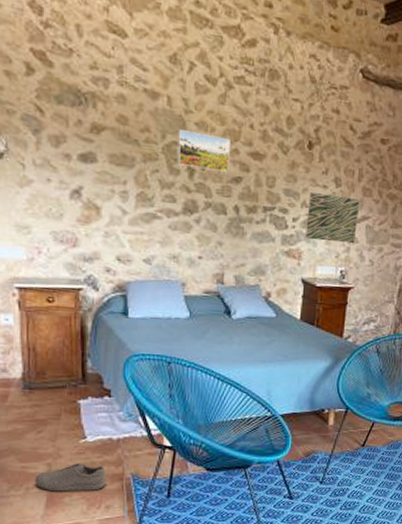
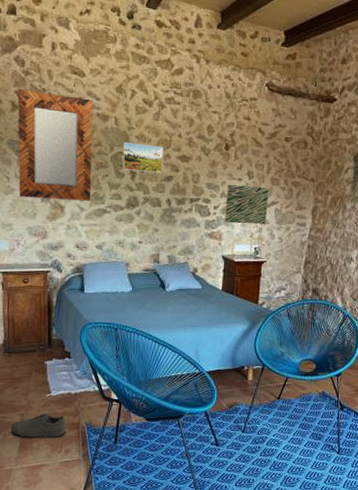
home mirror: none [34,46,138,202] -> present [17,89,93,201]

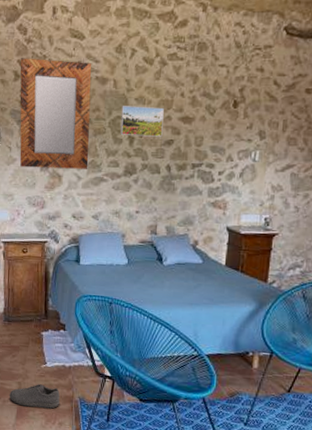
wall art: present [225,185,270,225] -> none [230,147,285,192]

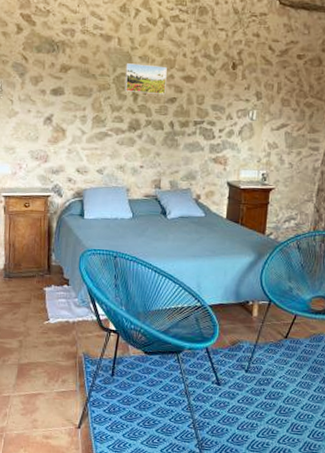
shoe: present [9,384,60,409] -> none [9,341,63,366]
home mirror: present [20,58,92,169] -> none [22,11,97,124]

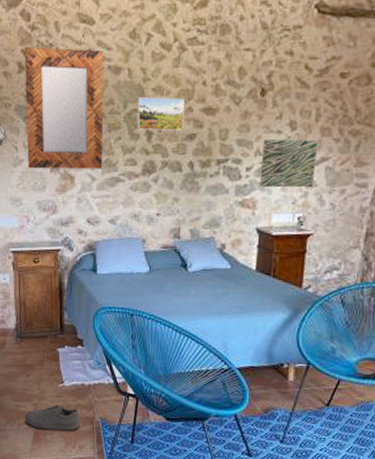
shoe: none [9,341,63,366] -> present [24,405,79,431]
home mirror: none [22,11,97,124] -> present [24,47,104,169]
wall art: none [230,106,280,149] -> present [260,139,319,188]

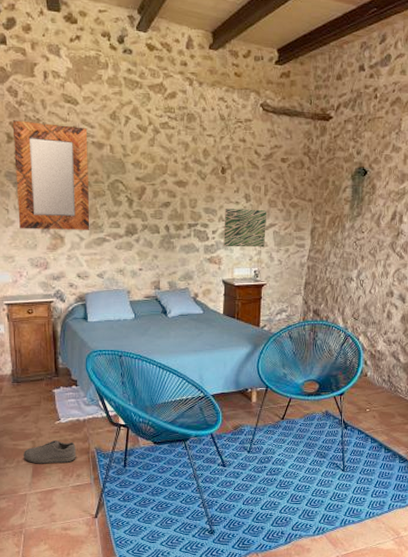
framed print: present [137,97,184,131] -> none [119,170,160,199]

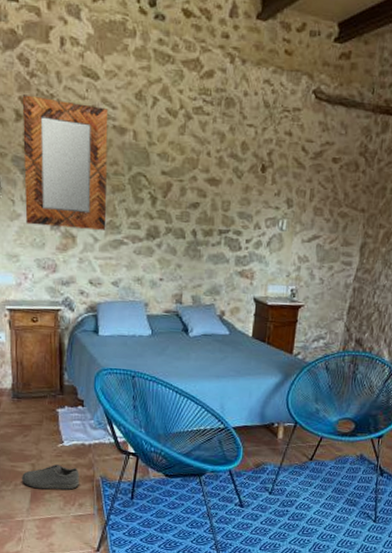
wall art: present [223,209,267,248] -> none [258,214,312,263]

